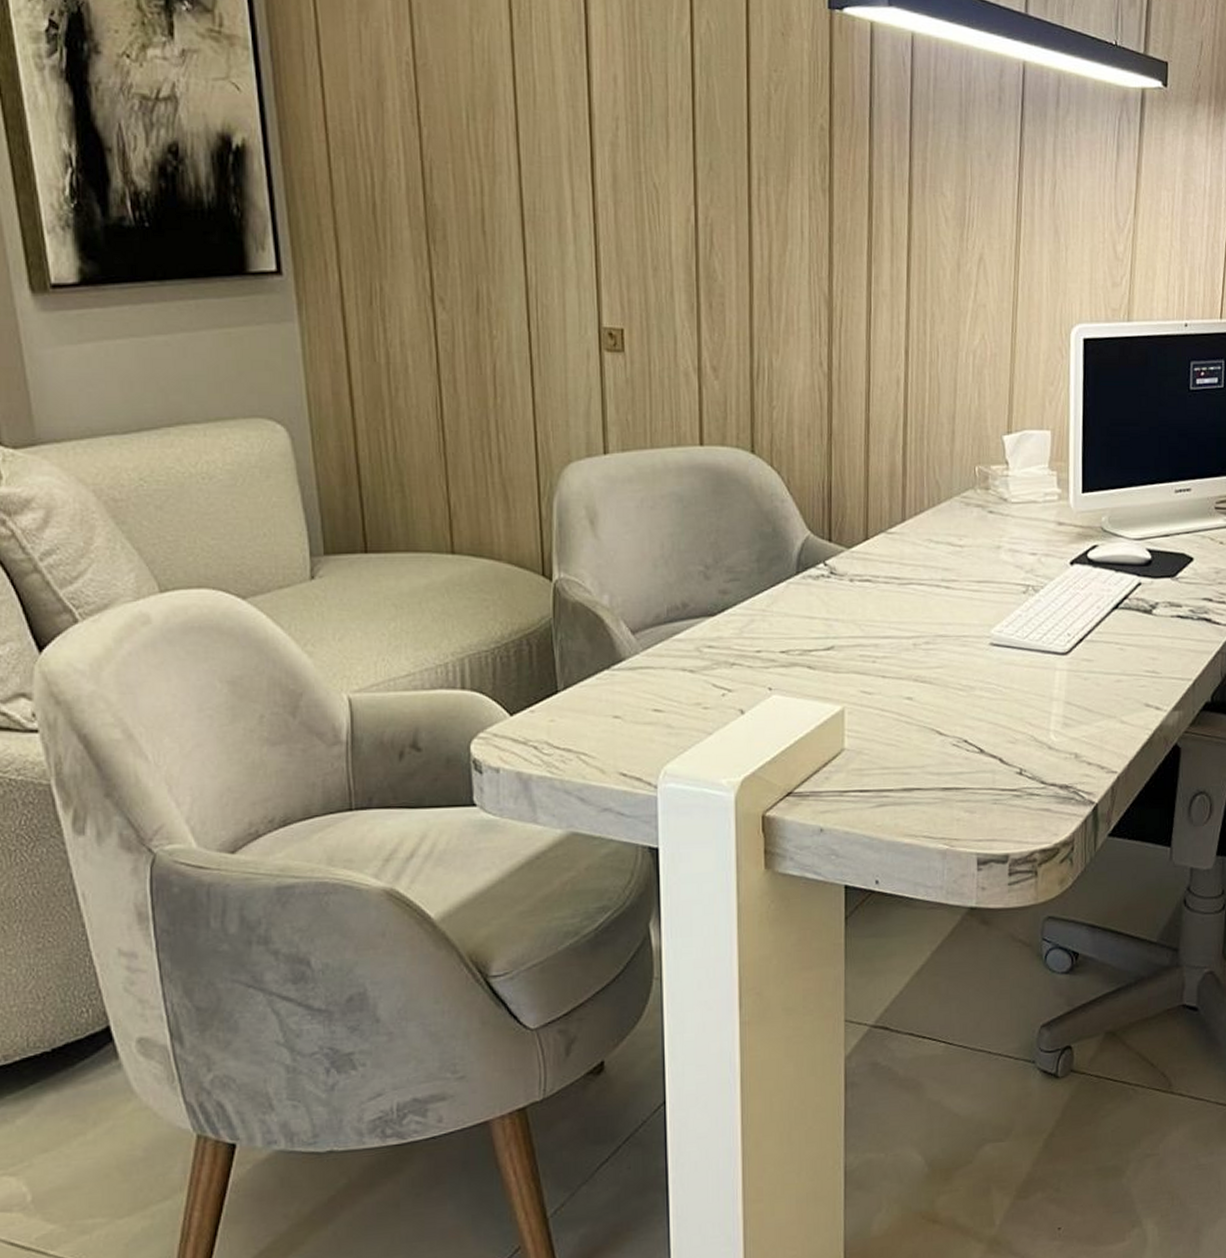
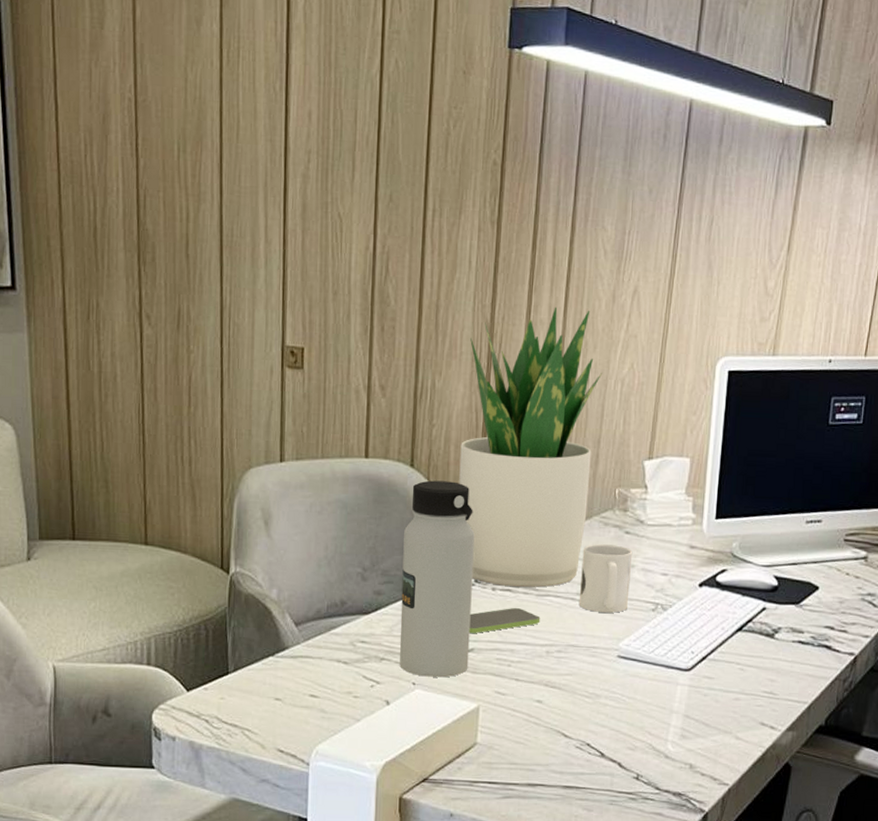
water bottle: none [749,467,829,681] -> present [400,480,475,678]
planter: none [805,277,953,576] -> present [459,306,603,588]
phone: none [827,599,905,629] -> present [469,608,541,633]
mug: none [944,526,998,598] -> present [578,544,633,613]

